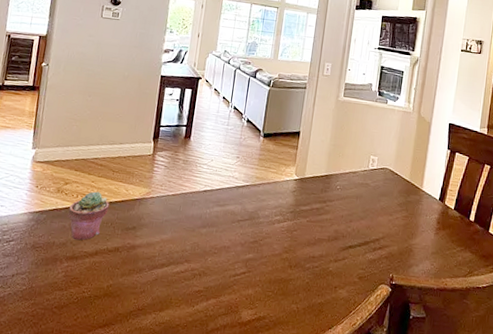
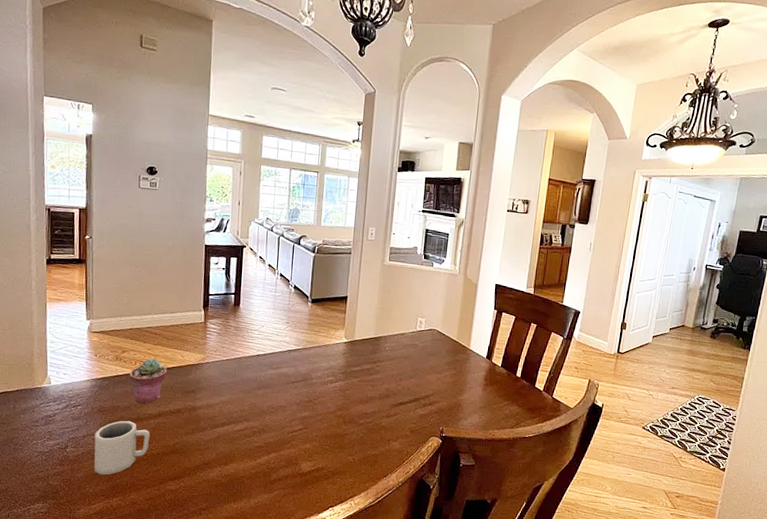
cup: none [19,258,84,320] -> present [94,420,150,475]

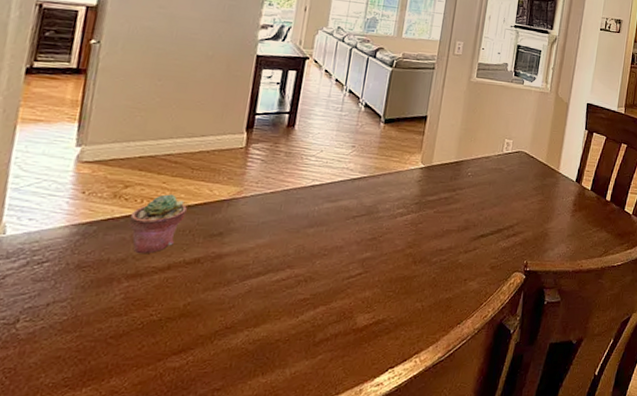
cup: present [94,420,150,475] -> none [56,278,152,357]

